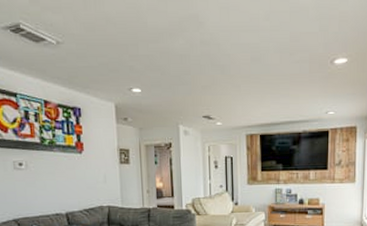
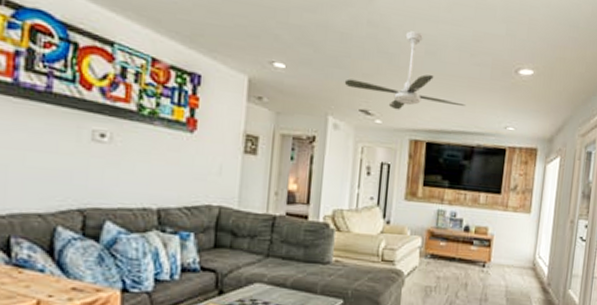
ceiling fan: none [188,43,290,112] -> present [344,31,465,110]

